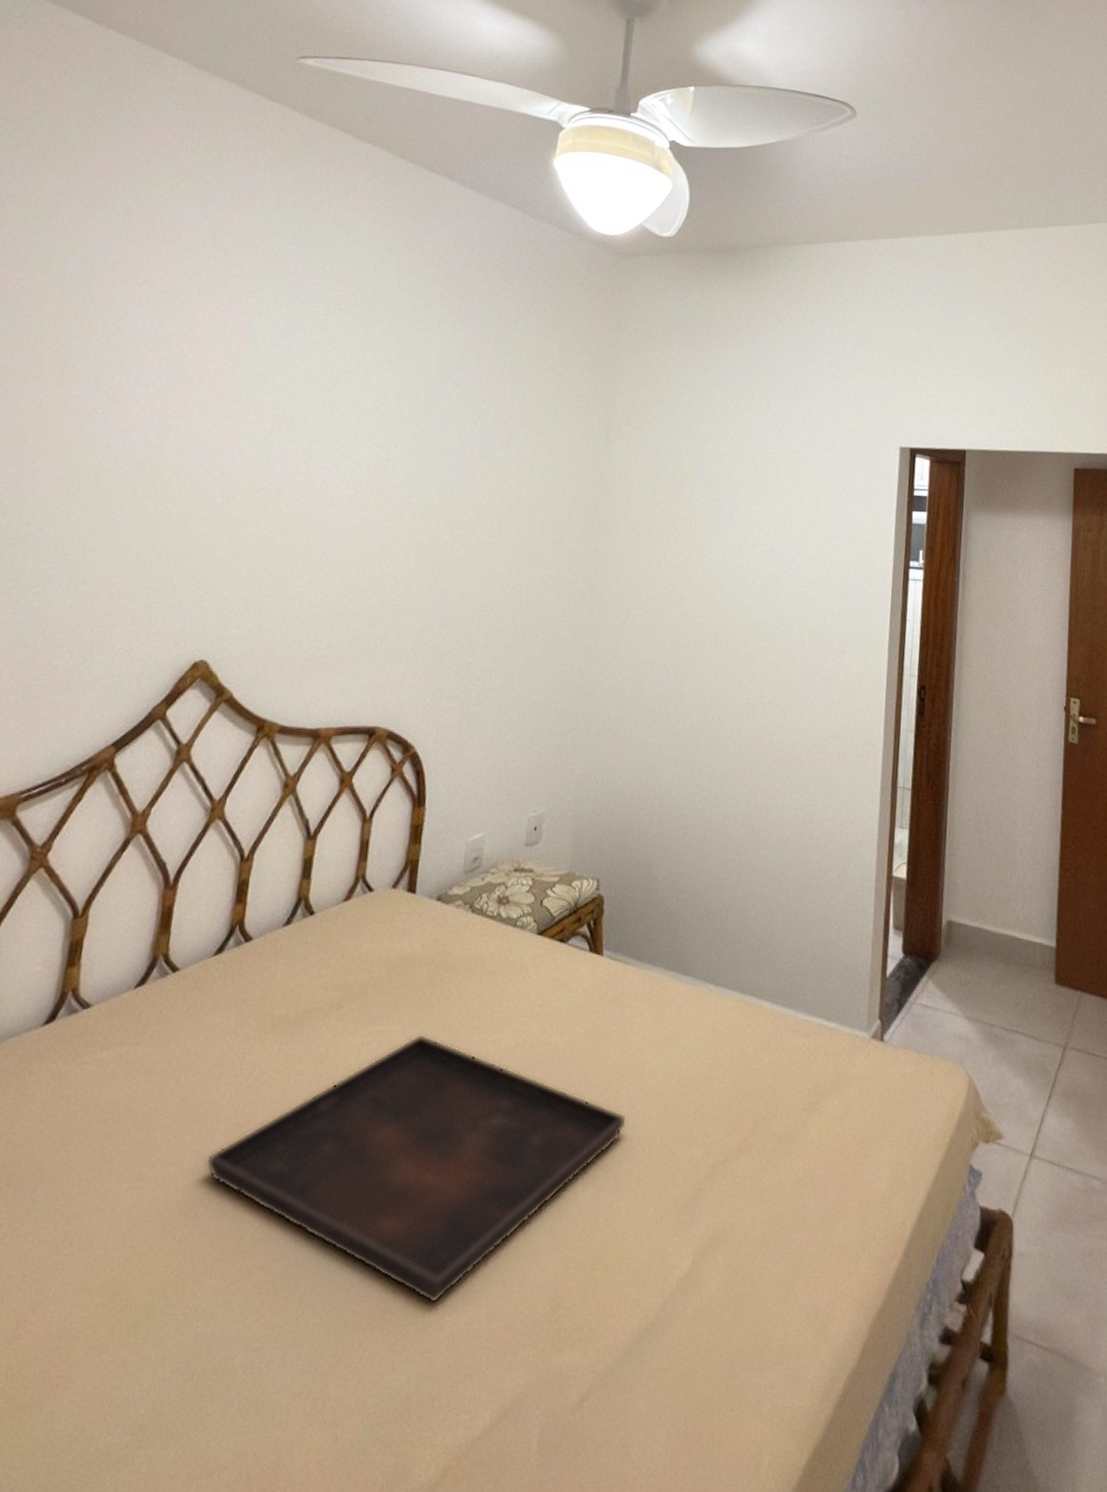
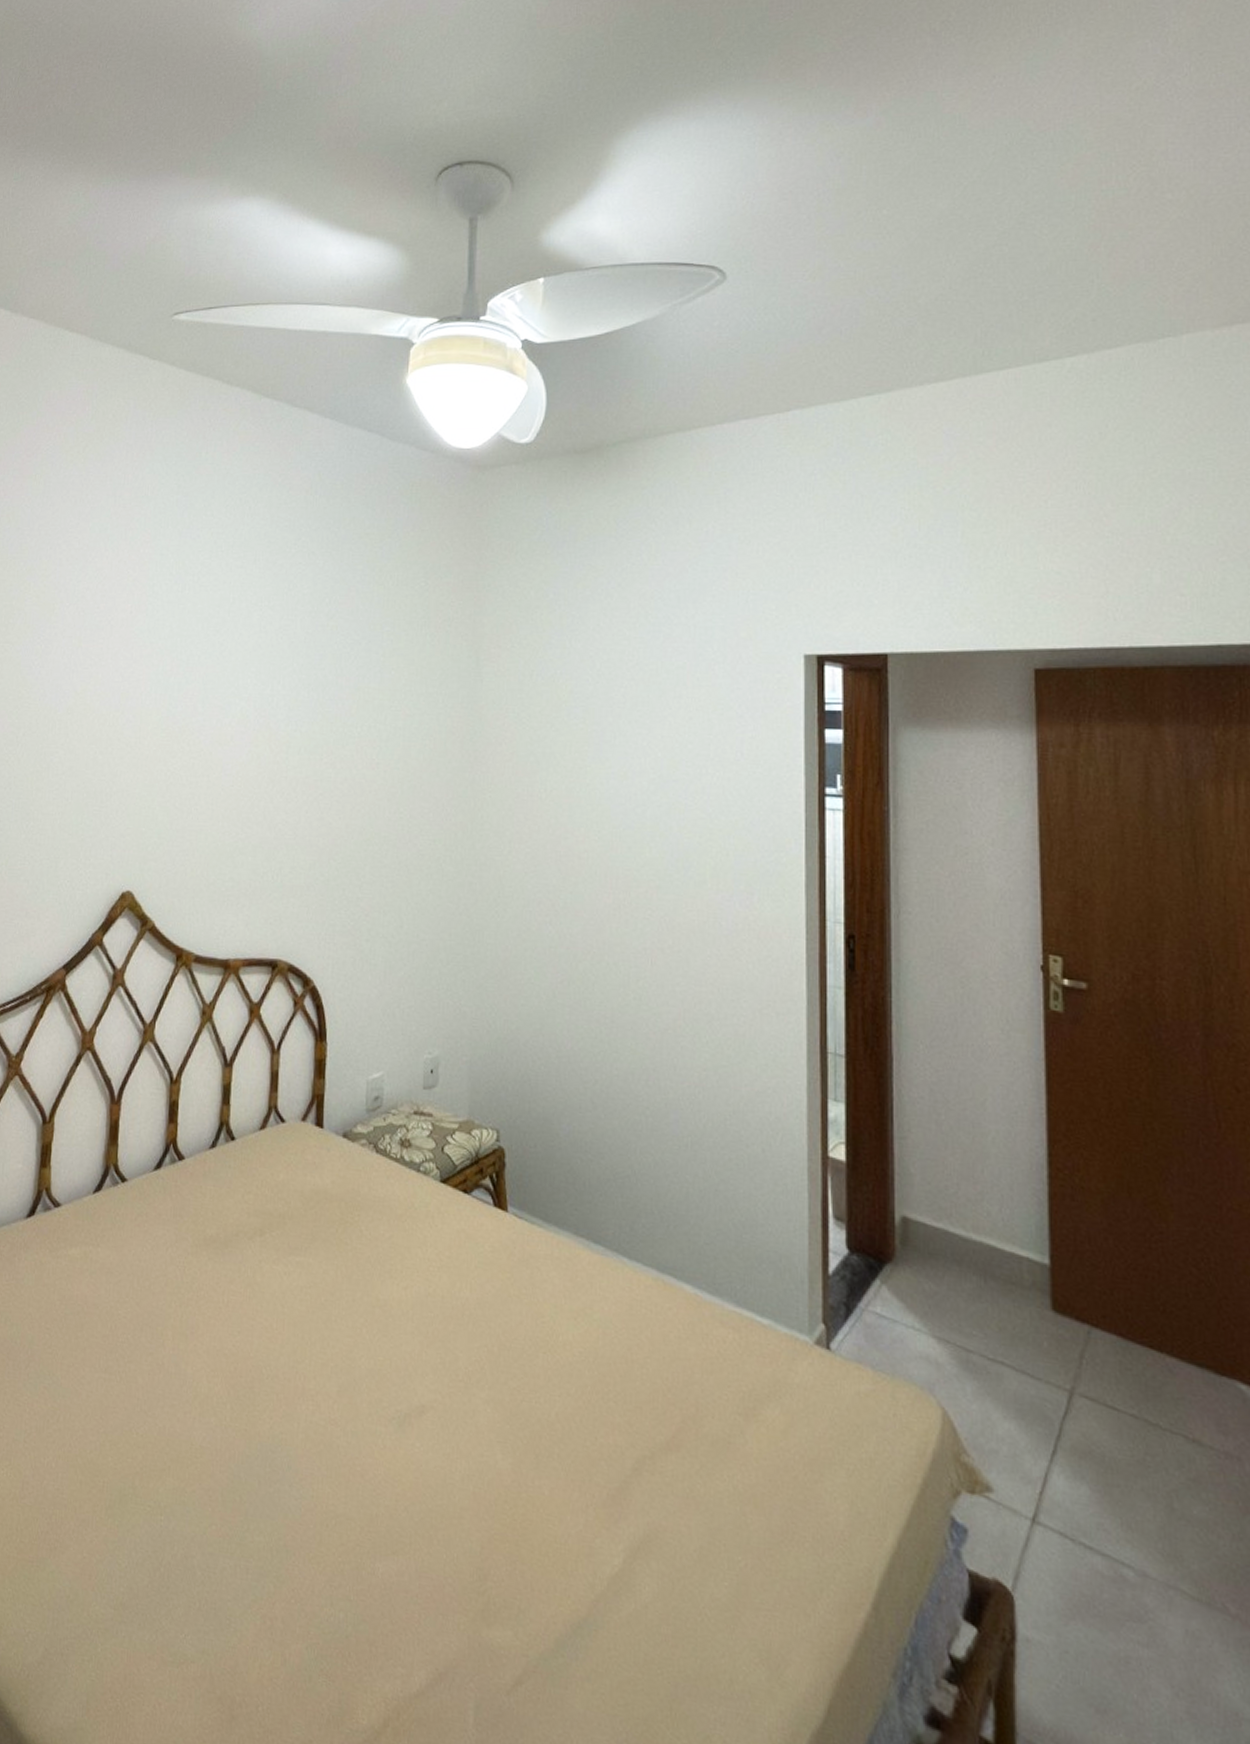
serving tray: present [205,1035,626,1303] -> none [158,1271,543,1547]

